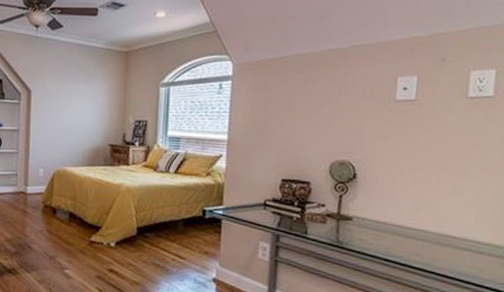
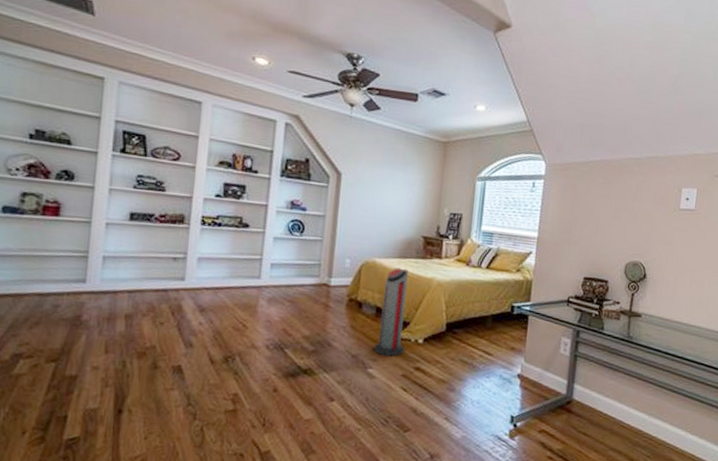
air purifier: none [69,175,97,259] -> present [374,268,408,357]

